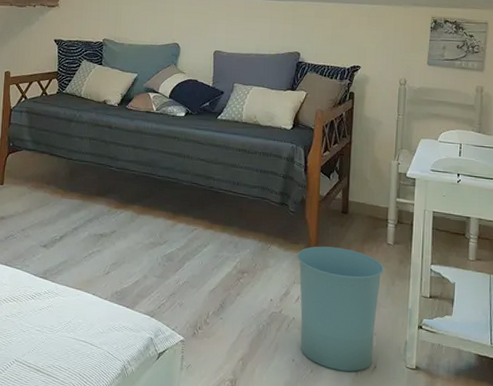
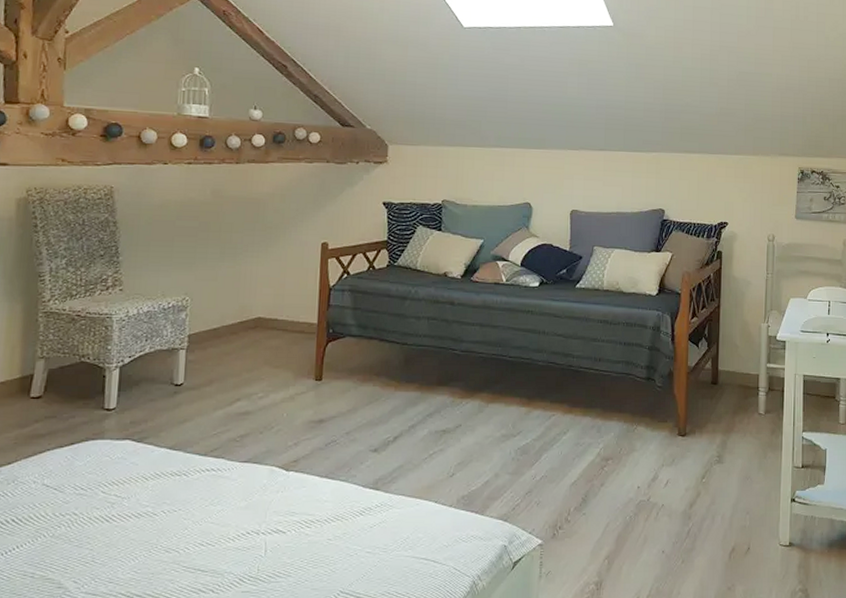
waste bin: present [297,246,383,372] -> none [666,422,755,557]

